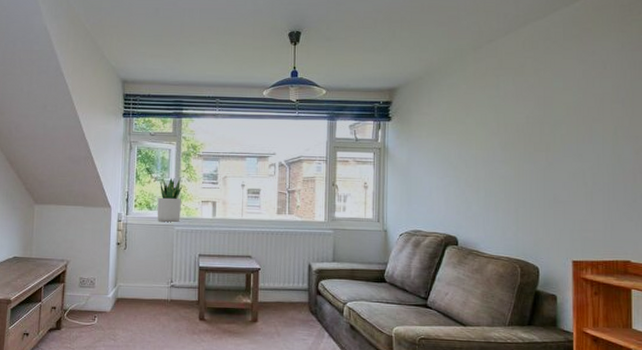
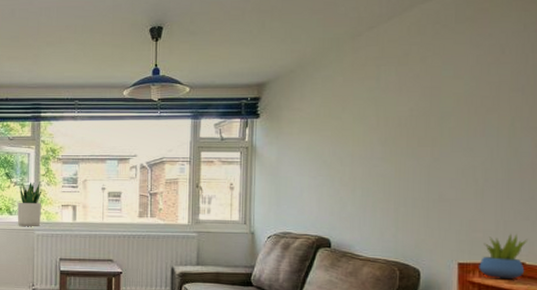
succulent plant: none [591,233,632,276] -> present [479,233,527,279]

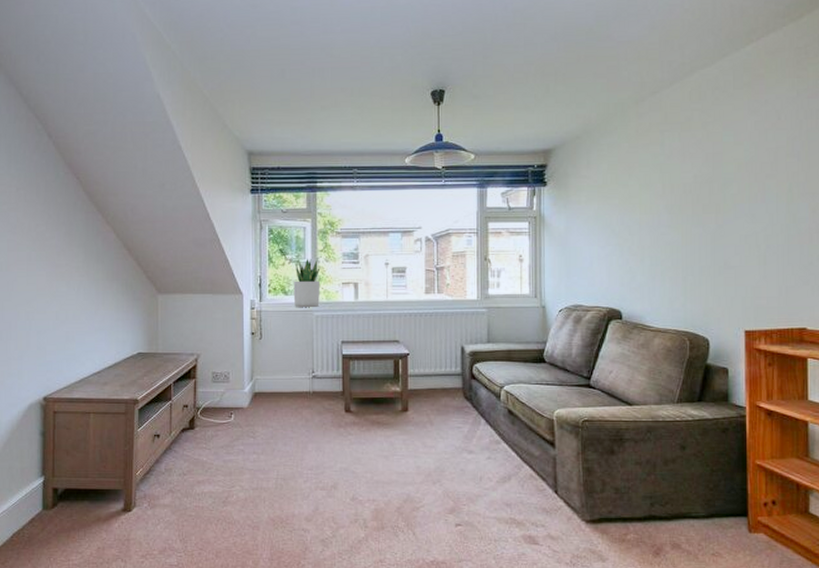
succulent plant: present [479,233,527,279] -> none [764,299,808,346]

